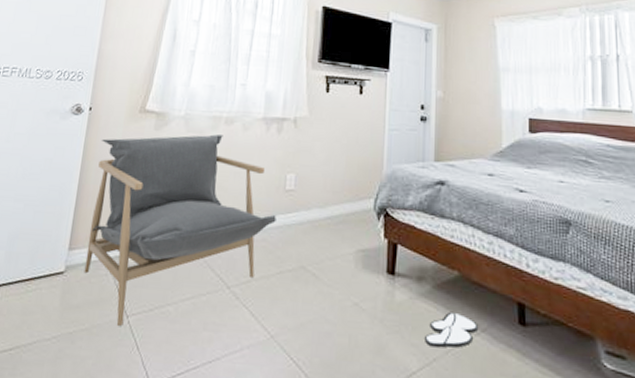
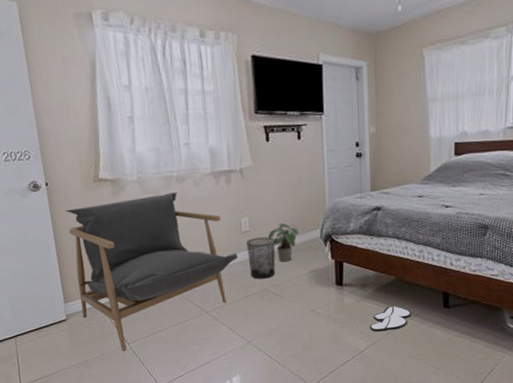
waste bin: none [287,199,323,253] -> present [245,237,276,279]
potted plant: none [314,186,350,235] -> present [268,223,299,262]

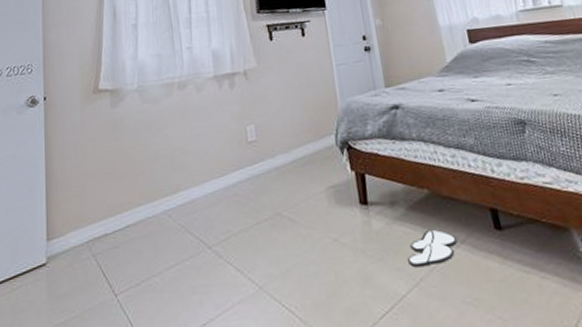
armchair: present [65,192,238,352] -> none [60,100,244,308]
waste bin: present [245,237,276,279] -> none [252,147,288,200]
potted plant: present [268,223,299,262] -> none [277,130,311,177]

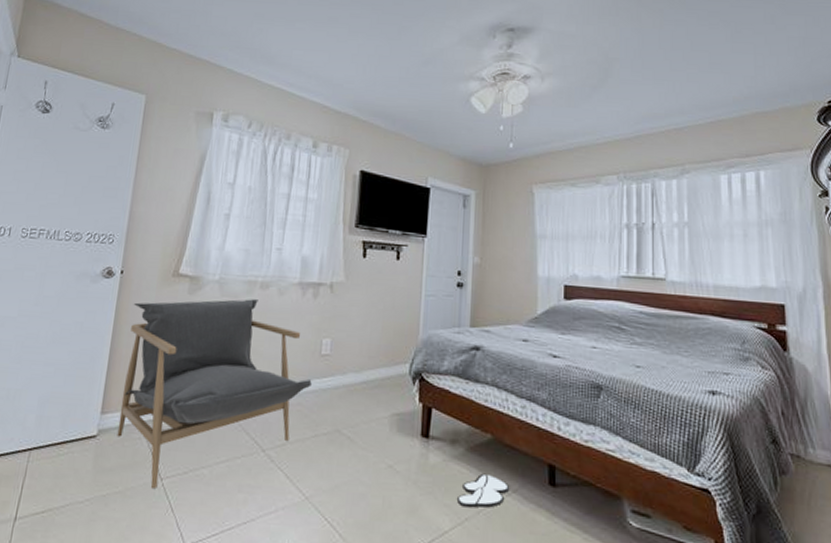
armchair: none [60,100,244,308] -> present [117,299,312,490]

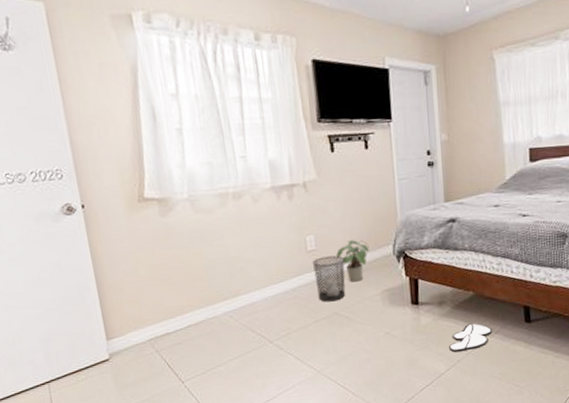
armchair: present [117,299,312,490] -> none [105,210,304,392]
waste bin: none [323,363,358,417] -> present [312,255,346,302]
potted plant: none [350,351,385,399] -> present [336,240,370,282]

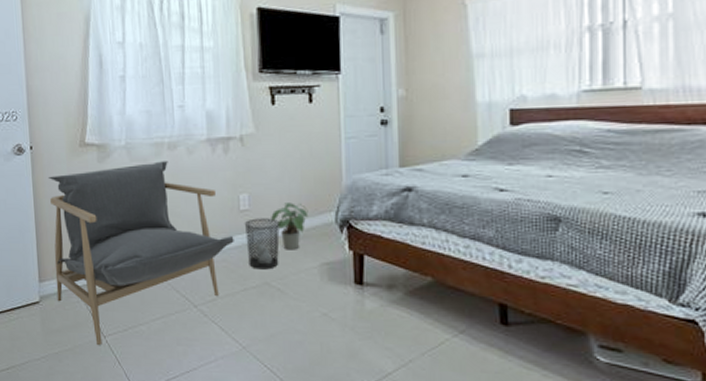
armchair: none [105,210,304,392] -> present [47,161,234,346]
slippers: present [449,323,492,353] -> none [399,316,455,350]

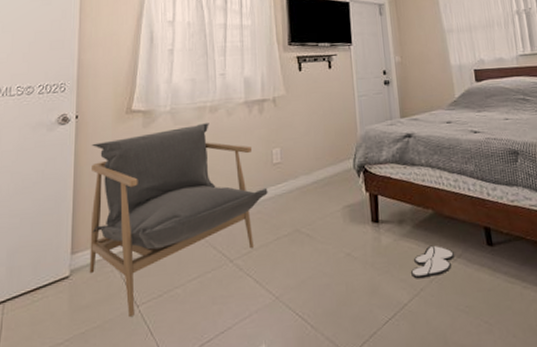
waste bin: present [244,218,281,270] -> none [276,169,308,218]
potted plant: present [271,203,309,250] -> none [300,153,331,197]
slippers: none [399,316,455,350] -> present [411,245,454,279]

